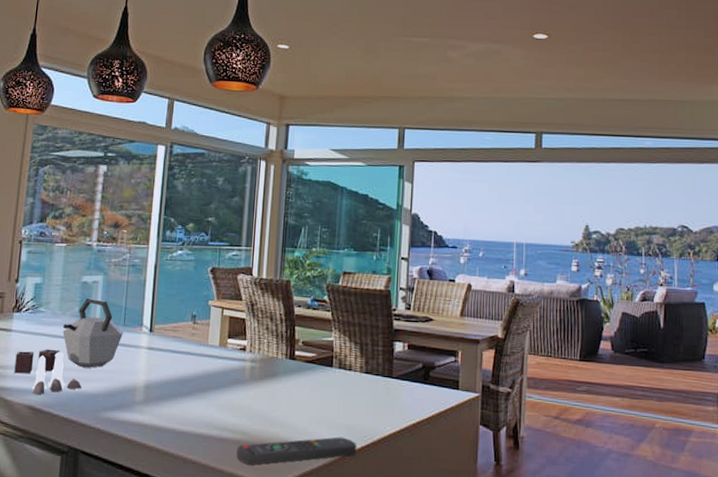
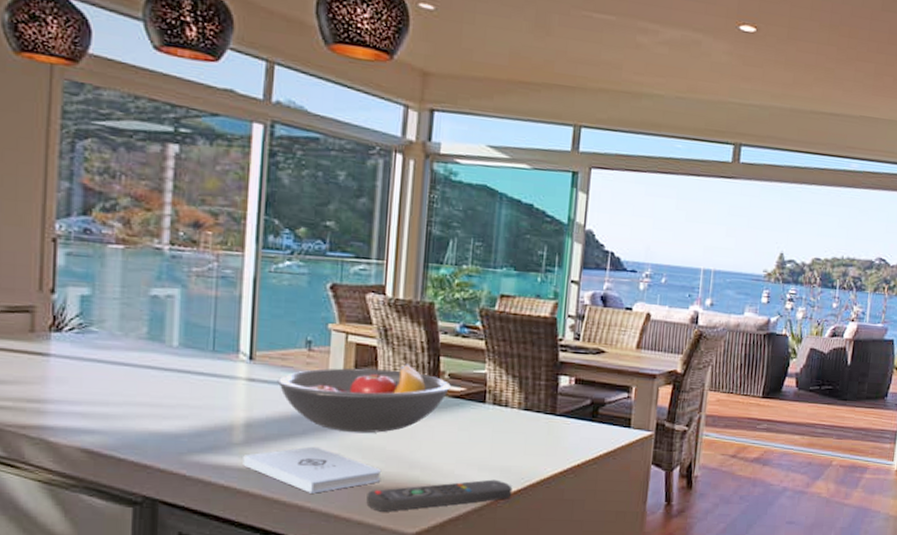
kettle: present [14,297,123,374] -> none [58,315,212,410]
salt and pepper shaker set: present [31,352,82,395] -> none [85,382,157,436]
notepad: none [142,405,249,447] -> present [243,446,382,493]
fruit bowl: none [169,333,304,394] -> present [277,364,451,433]

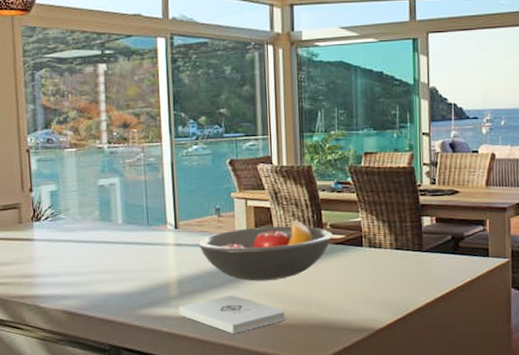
remote control: present [366,479,513,512] -> none [276,311,394,346]

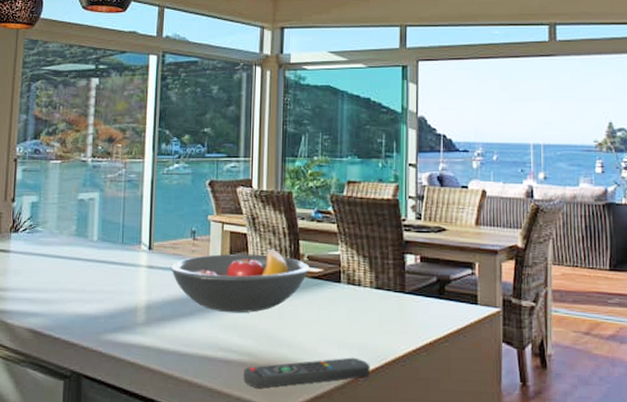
notepad: present [179,295,286,334] -> none [144,326,255,370]
remote control: none [276,311,394,346] -> present [243,357,370,389]

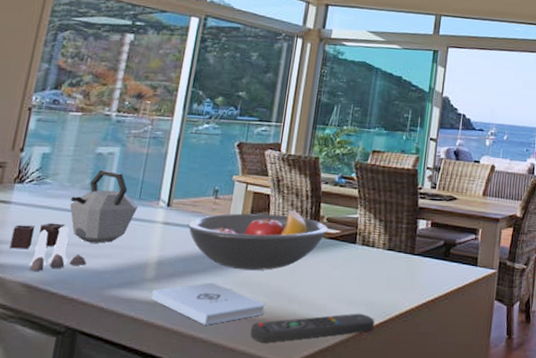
kettle: none [14,215,122,296] -> present [10,169,138,249]
salt and pepper shaker set: none [31,272,82,318] -> present [28,226,87,272]
notepad: none [144,326,255,370] -> present [151,282,266,325]

